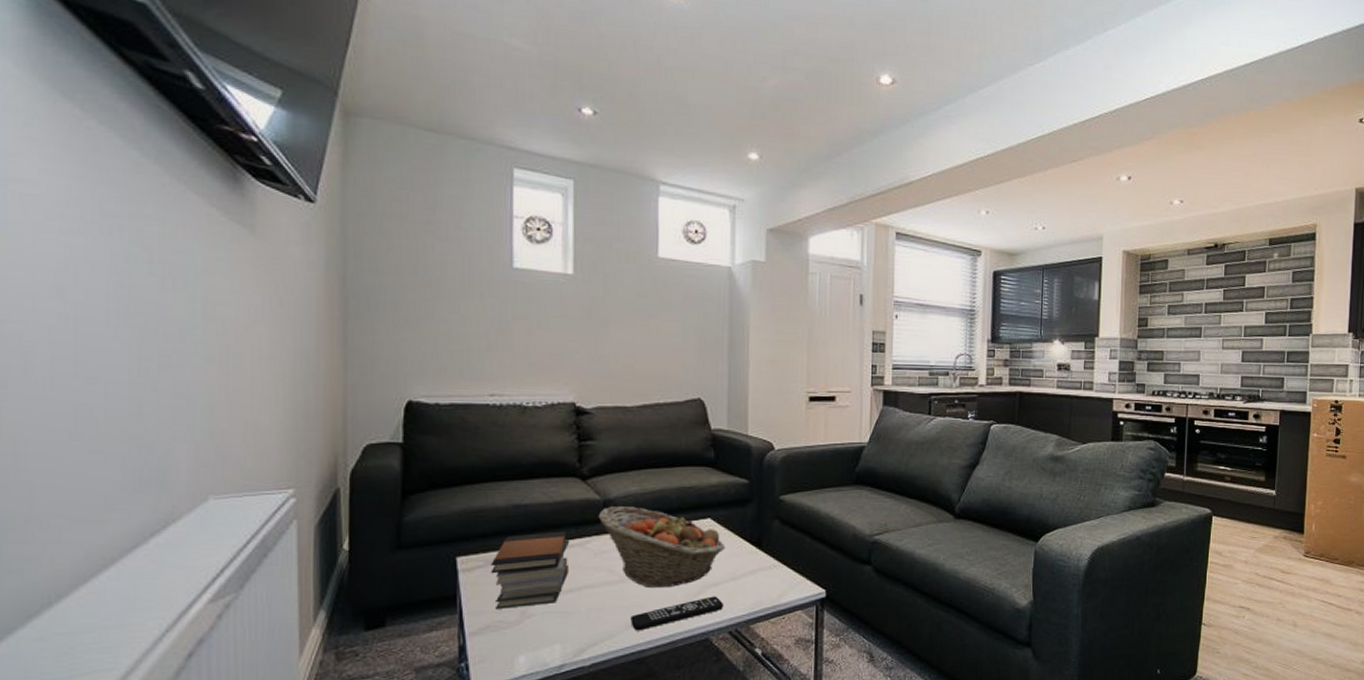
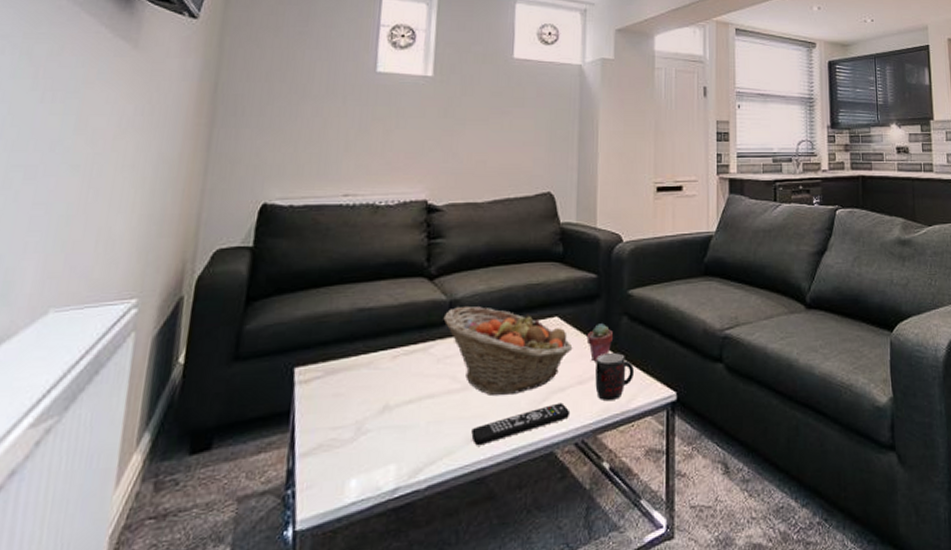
book stack: present [490,531,570,609] -> none [328,335,413,425]
potted succulent: none [739,526,765,561] -> present [586,323,613,362]
mug: none [748,552,786,596] -> present [595,352,635,402]

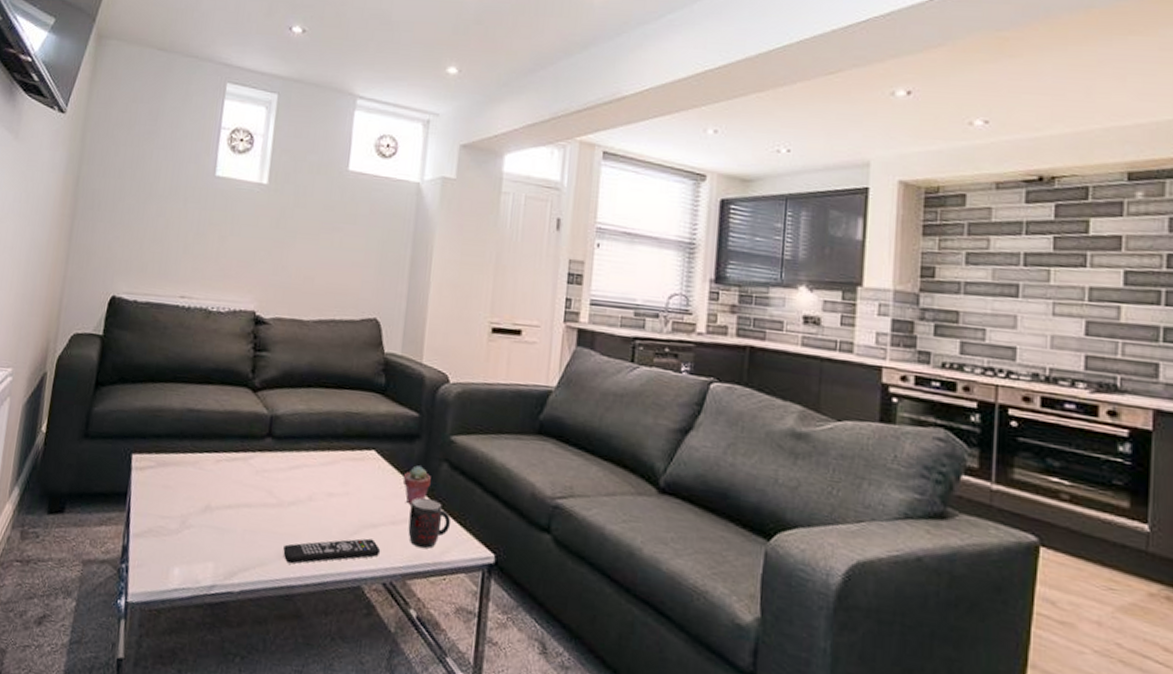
fruit basket: present [443,306,573,395] -> none [264,423,388,521]

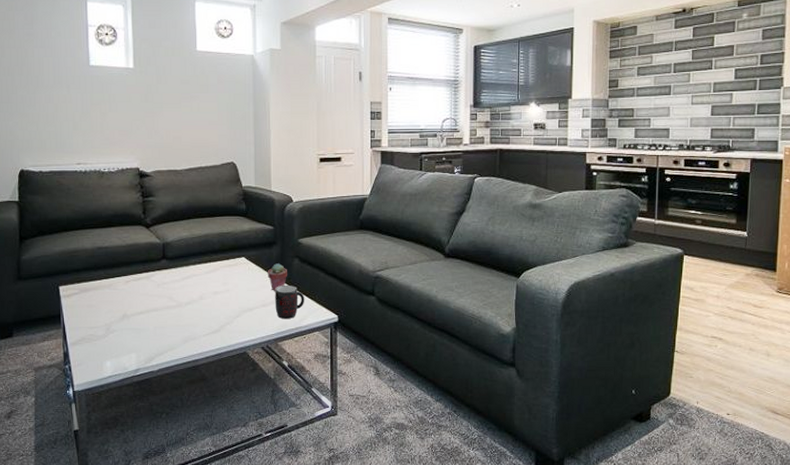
remote control: present [283,538,381,564] -> none [186,319,257,345]

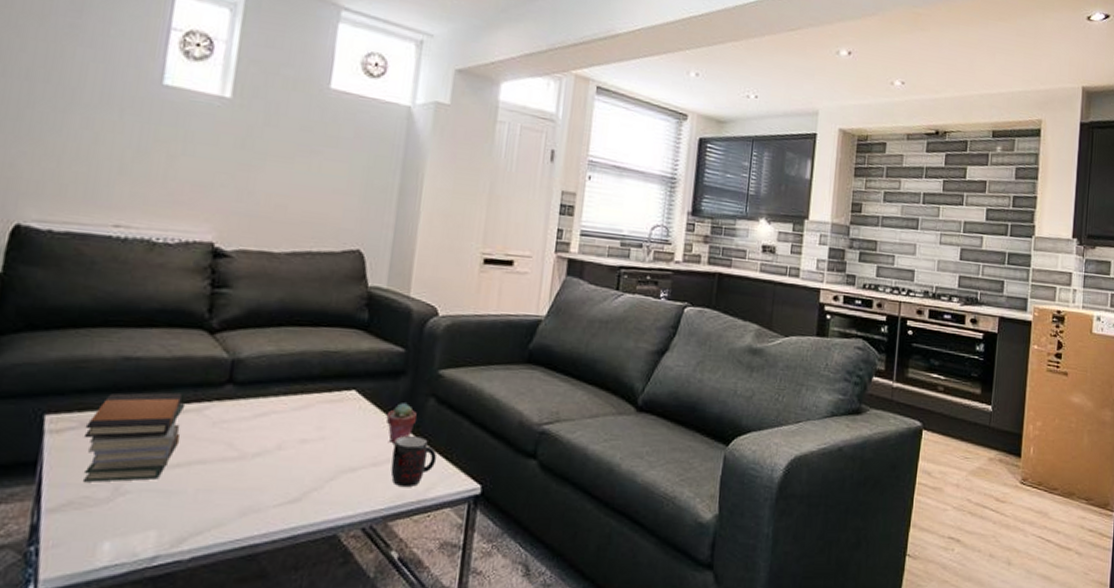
book stack: none [83,267,140,326] -> present [83,392,186,482]

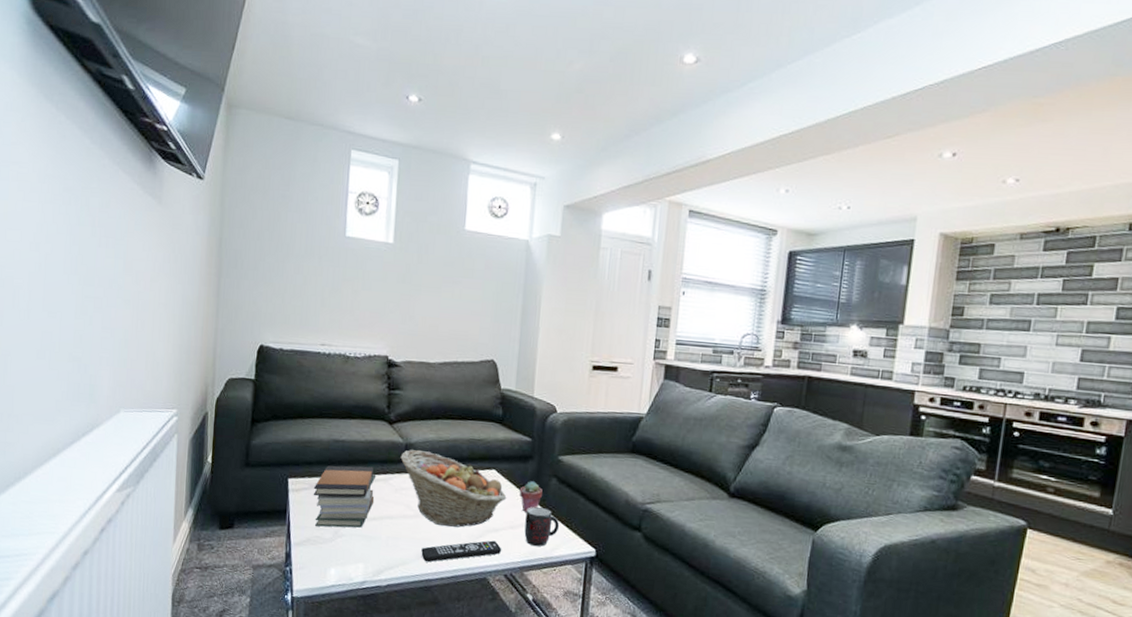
fruit basket: none [223,367,370,469] -> present [400,450,507,528]
remote control: none [245,483,360,521] -> present [421,540,502,563]

